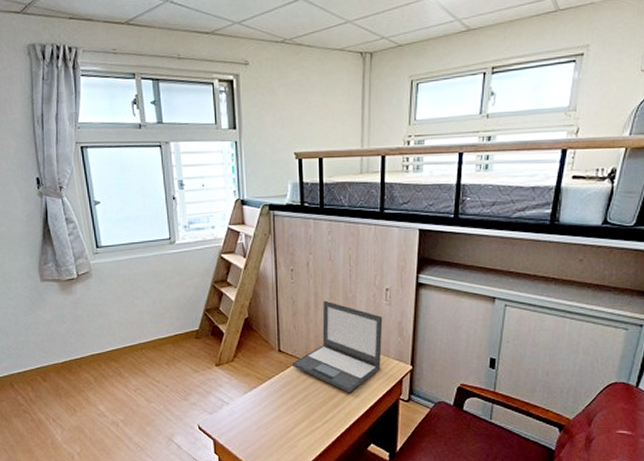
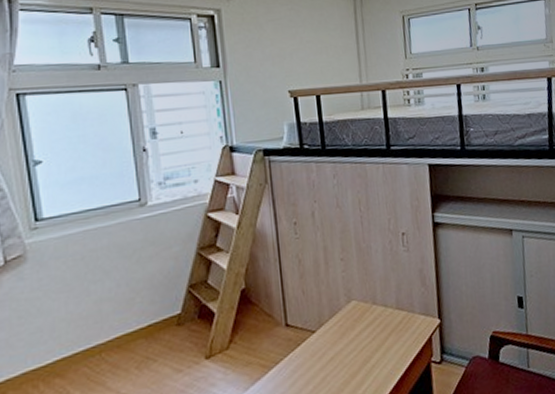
laptop: present [291,300,383,394] -> none [302,254,407,366]

